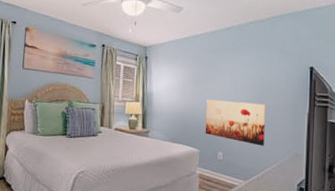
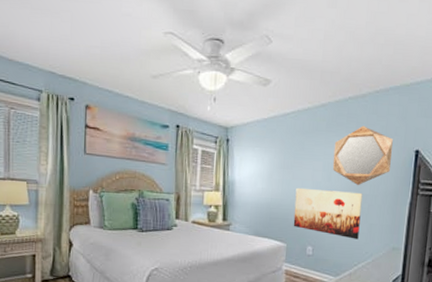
home mirror: none [238,46,290,98] -> present [332,125,393,186]

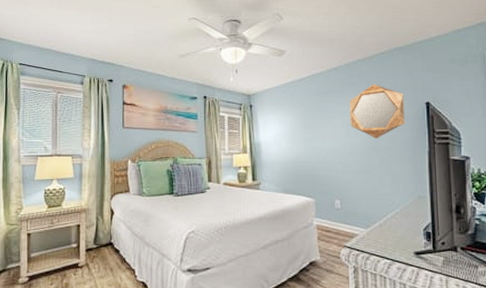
wall art: present [293,187,363,239] -> none [318,144,384,190]

